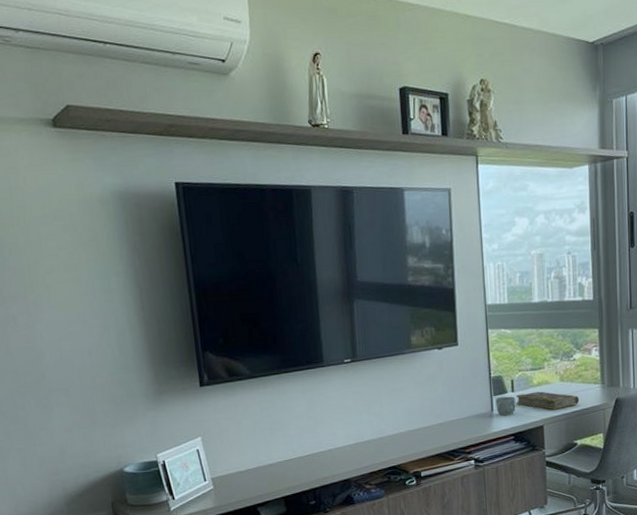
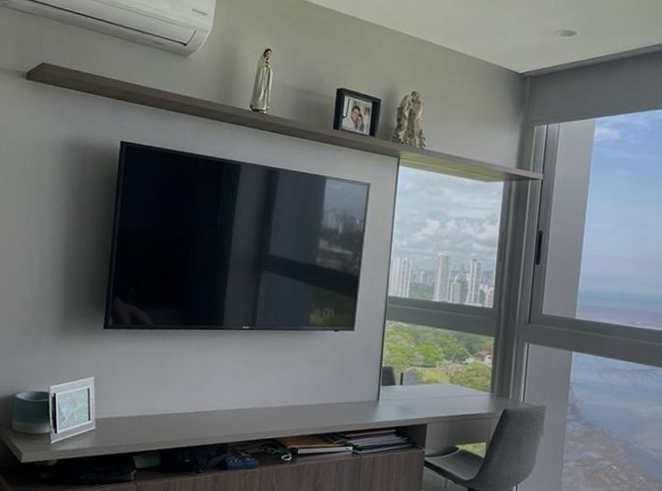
mug: present [495,396,516,416] -> none [382,387,403,408]
book: present [515,391,580,410] -> none [402,388,467,410]

